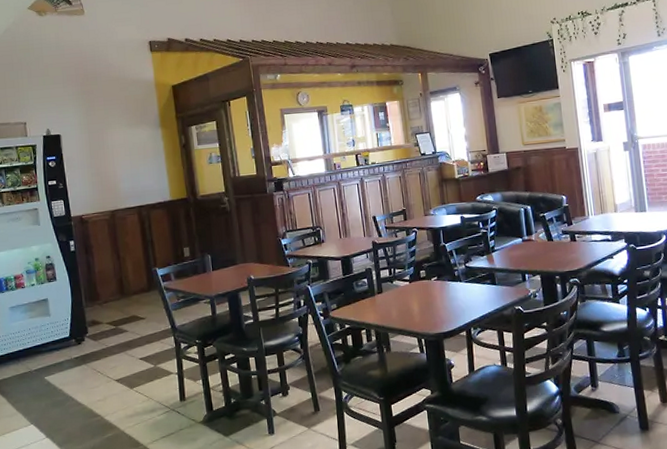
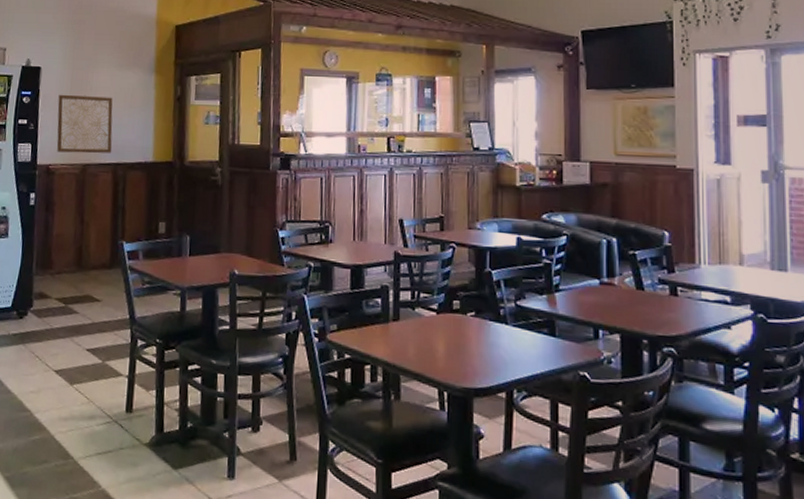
wall art: none [80,152,135,204] -> present [57,94,113,154]

